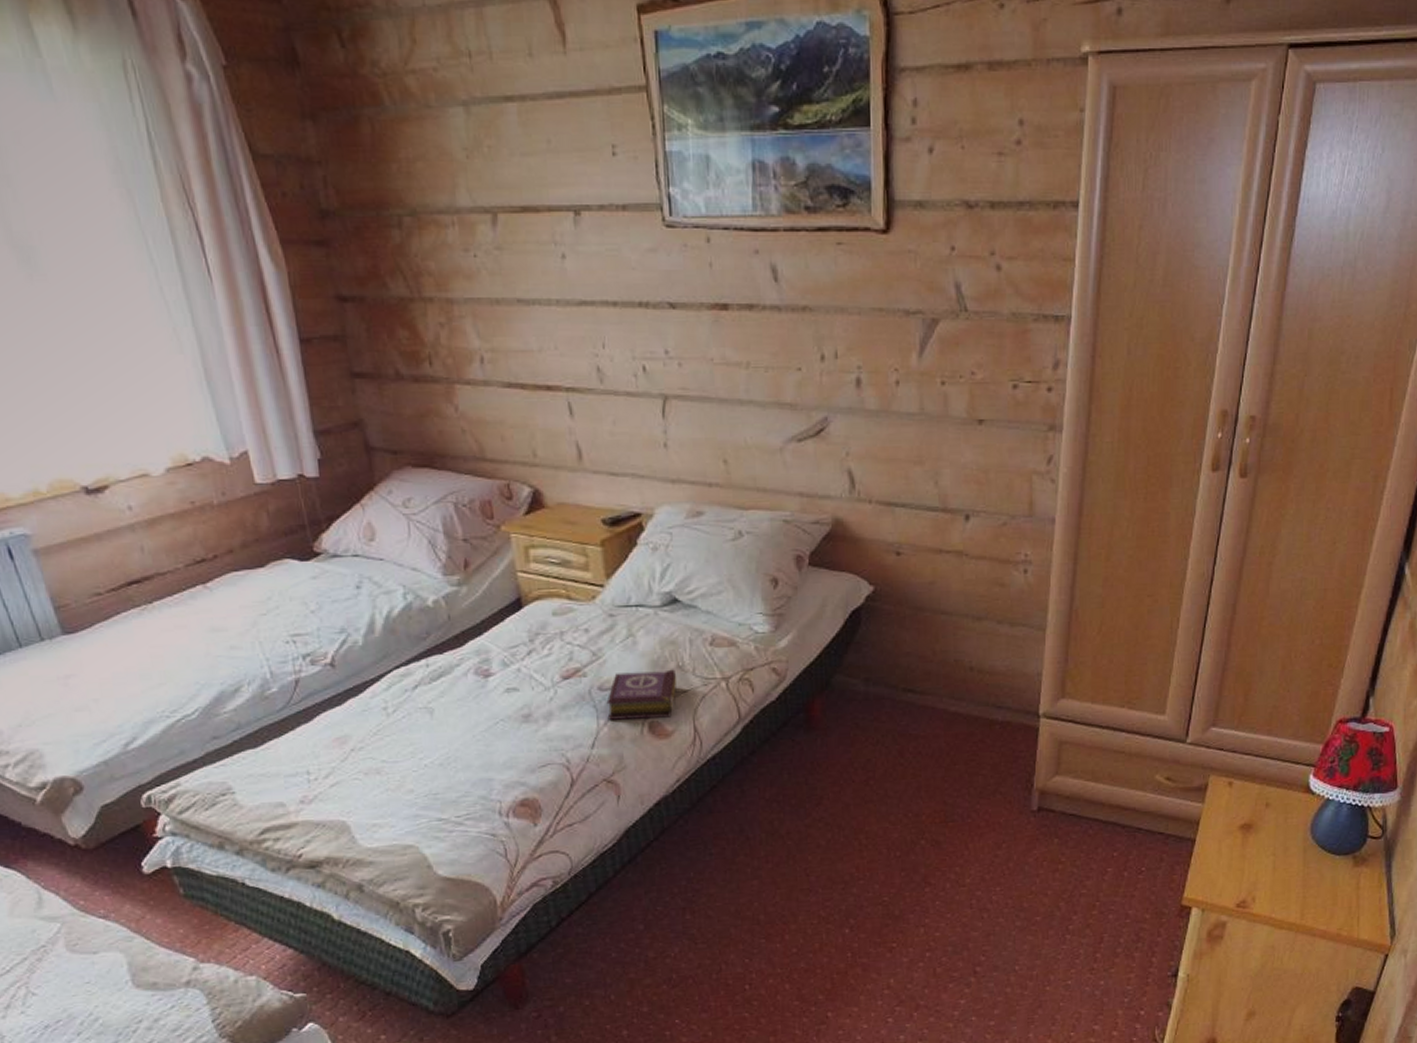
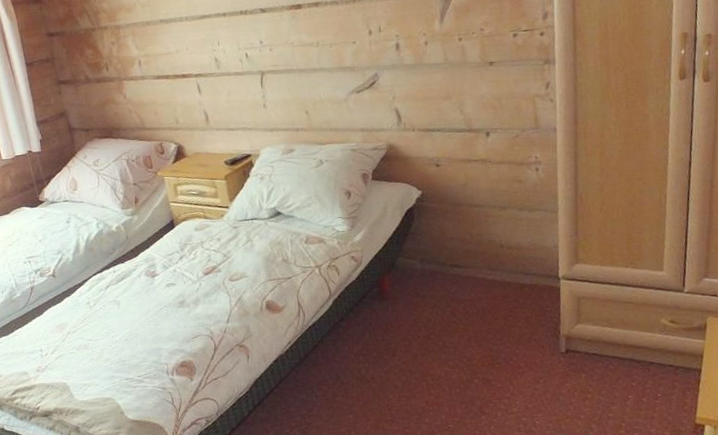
book: present [606,669,677,720] -> none [235,262,284,302]

